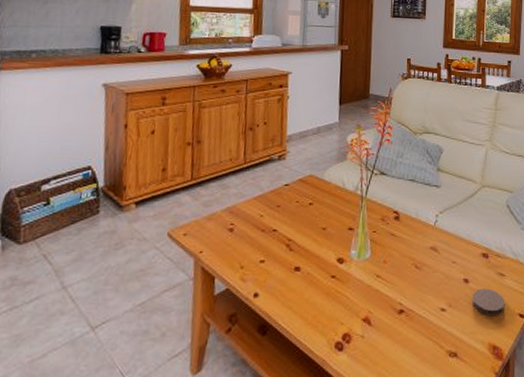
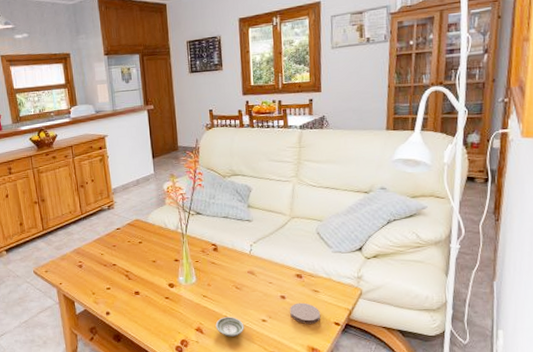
saucer: none [387,304,420,330] -> present [215,317,244,337]

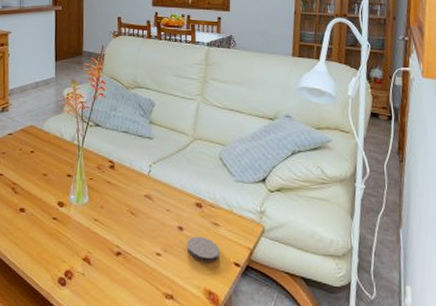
saucer: present [215,317,244,337] -> none [105,246,137,271]

